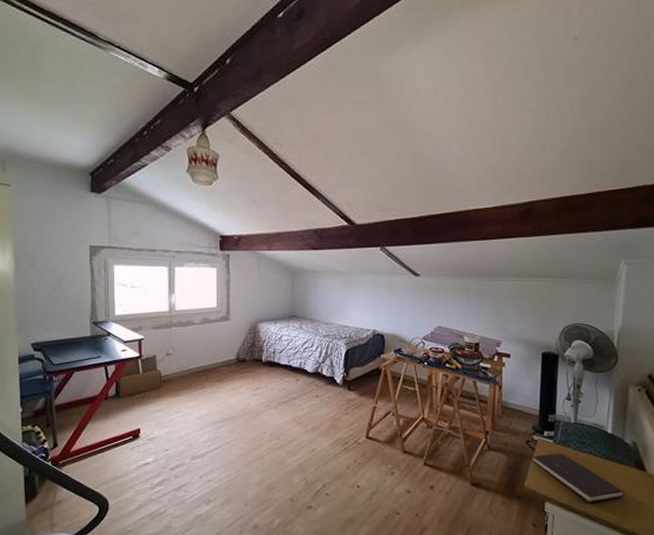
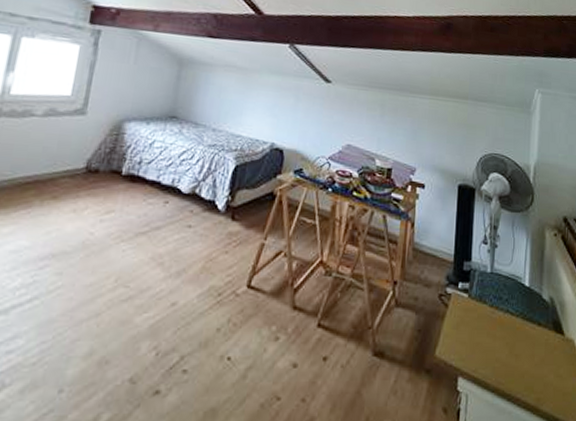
hardcover book: present [532,453,625,503] -> none [445,310,543,377]

